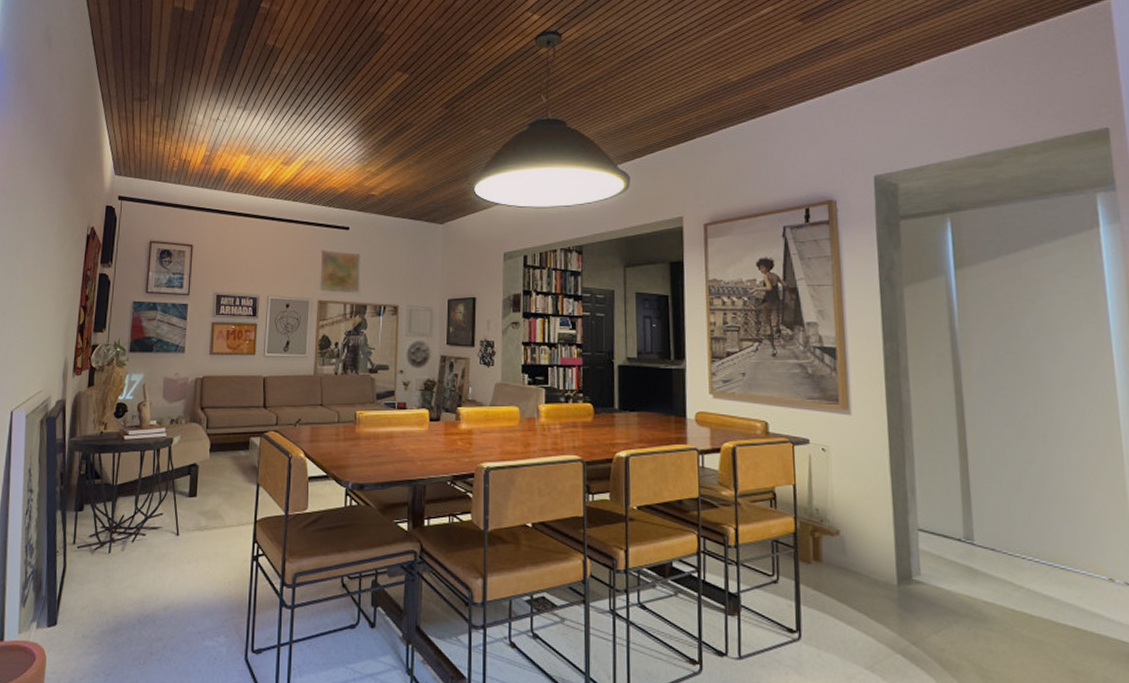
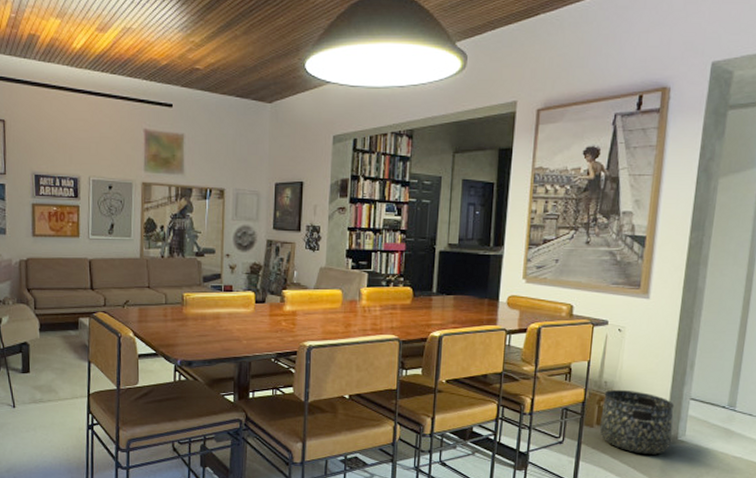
basket: none [817,518,905,598] -> present [599,389,675,455]

